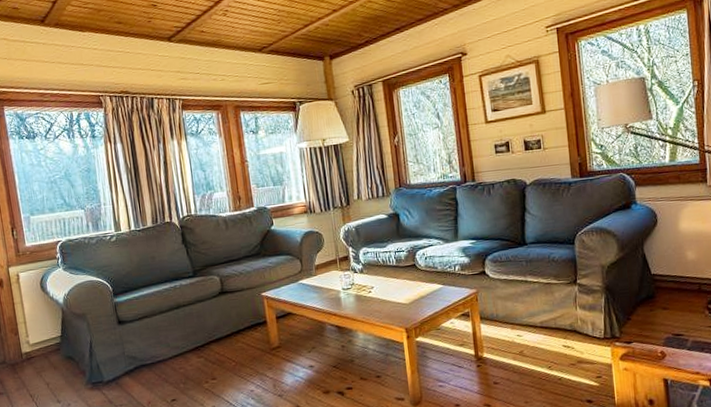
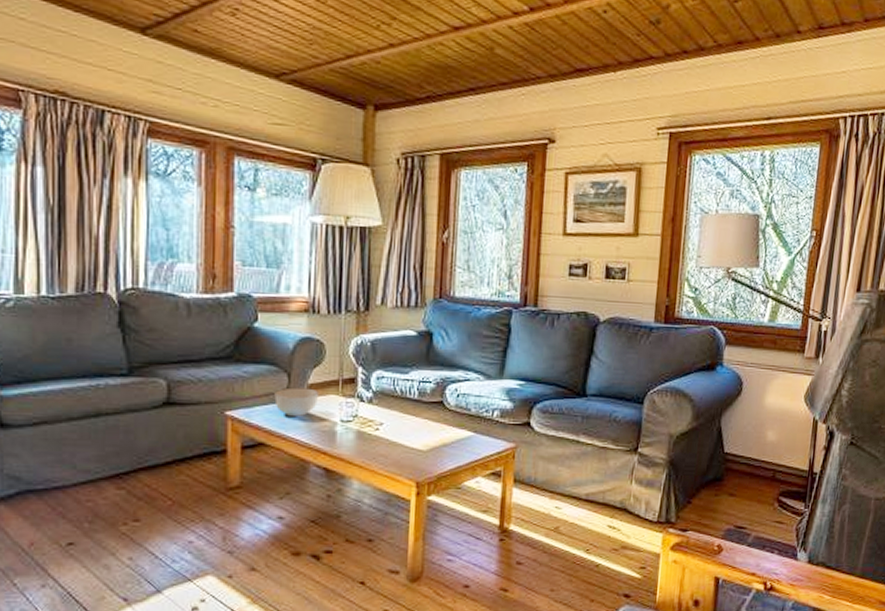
bowl: none [293,268,324,291] -> present [274,387,320,417]

